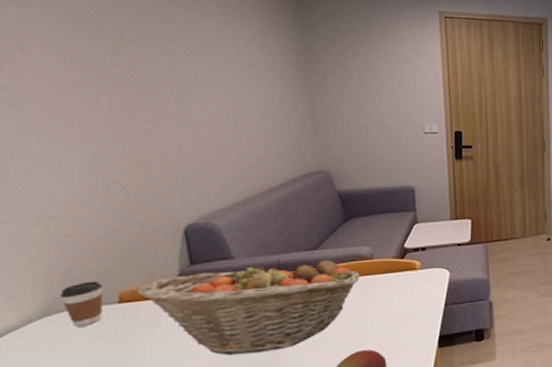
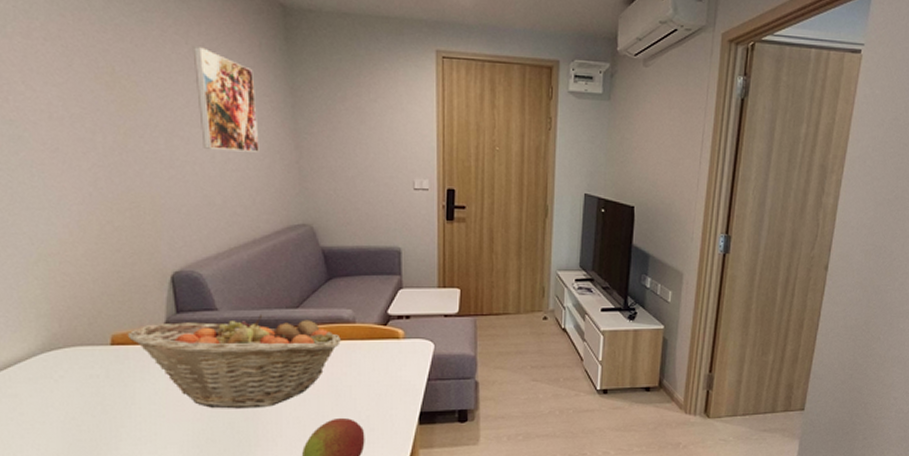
coffee cup: present [60,280,104,327] -> none [60,321,98,364]
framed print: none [203,12,274,107] -> present [192,47,259,152]

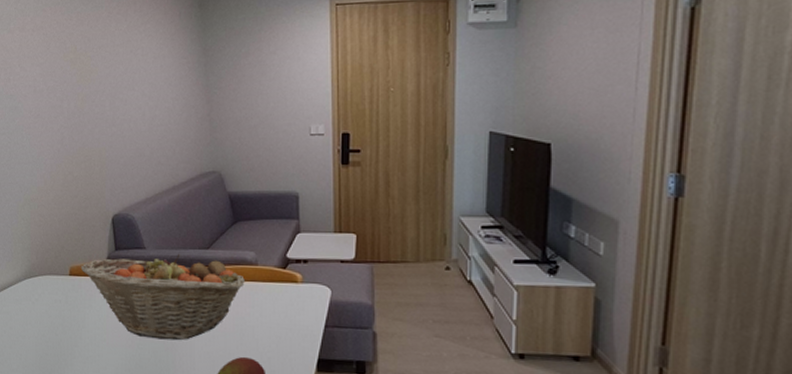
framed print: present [192,47,259,152] -> none [130,22,179,109]

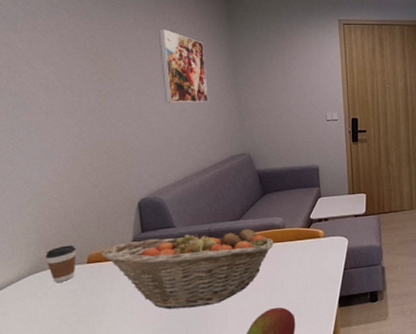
coffee cup: none [36,254,61,290] -> present [45,245,77,282]
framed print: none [130,22,179,109] -> present [158,29,208,103]

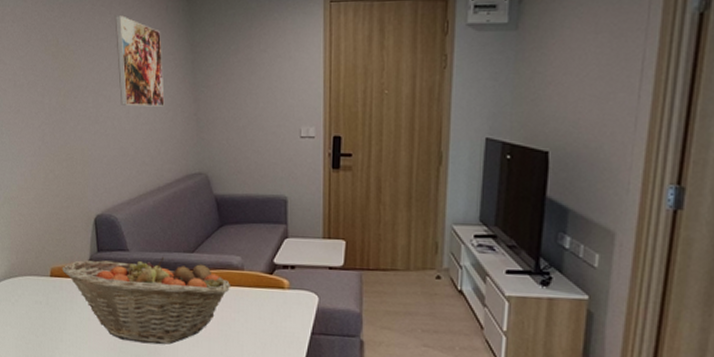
coffee cup: present [45,245,77,282] -> none [16,254,42,291]

